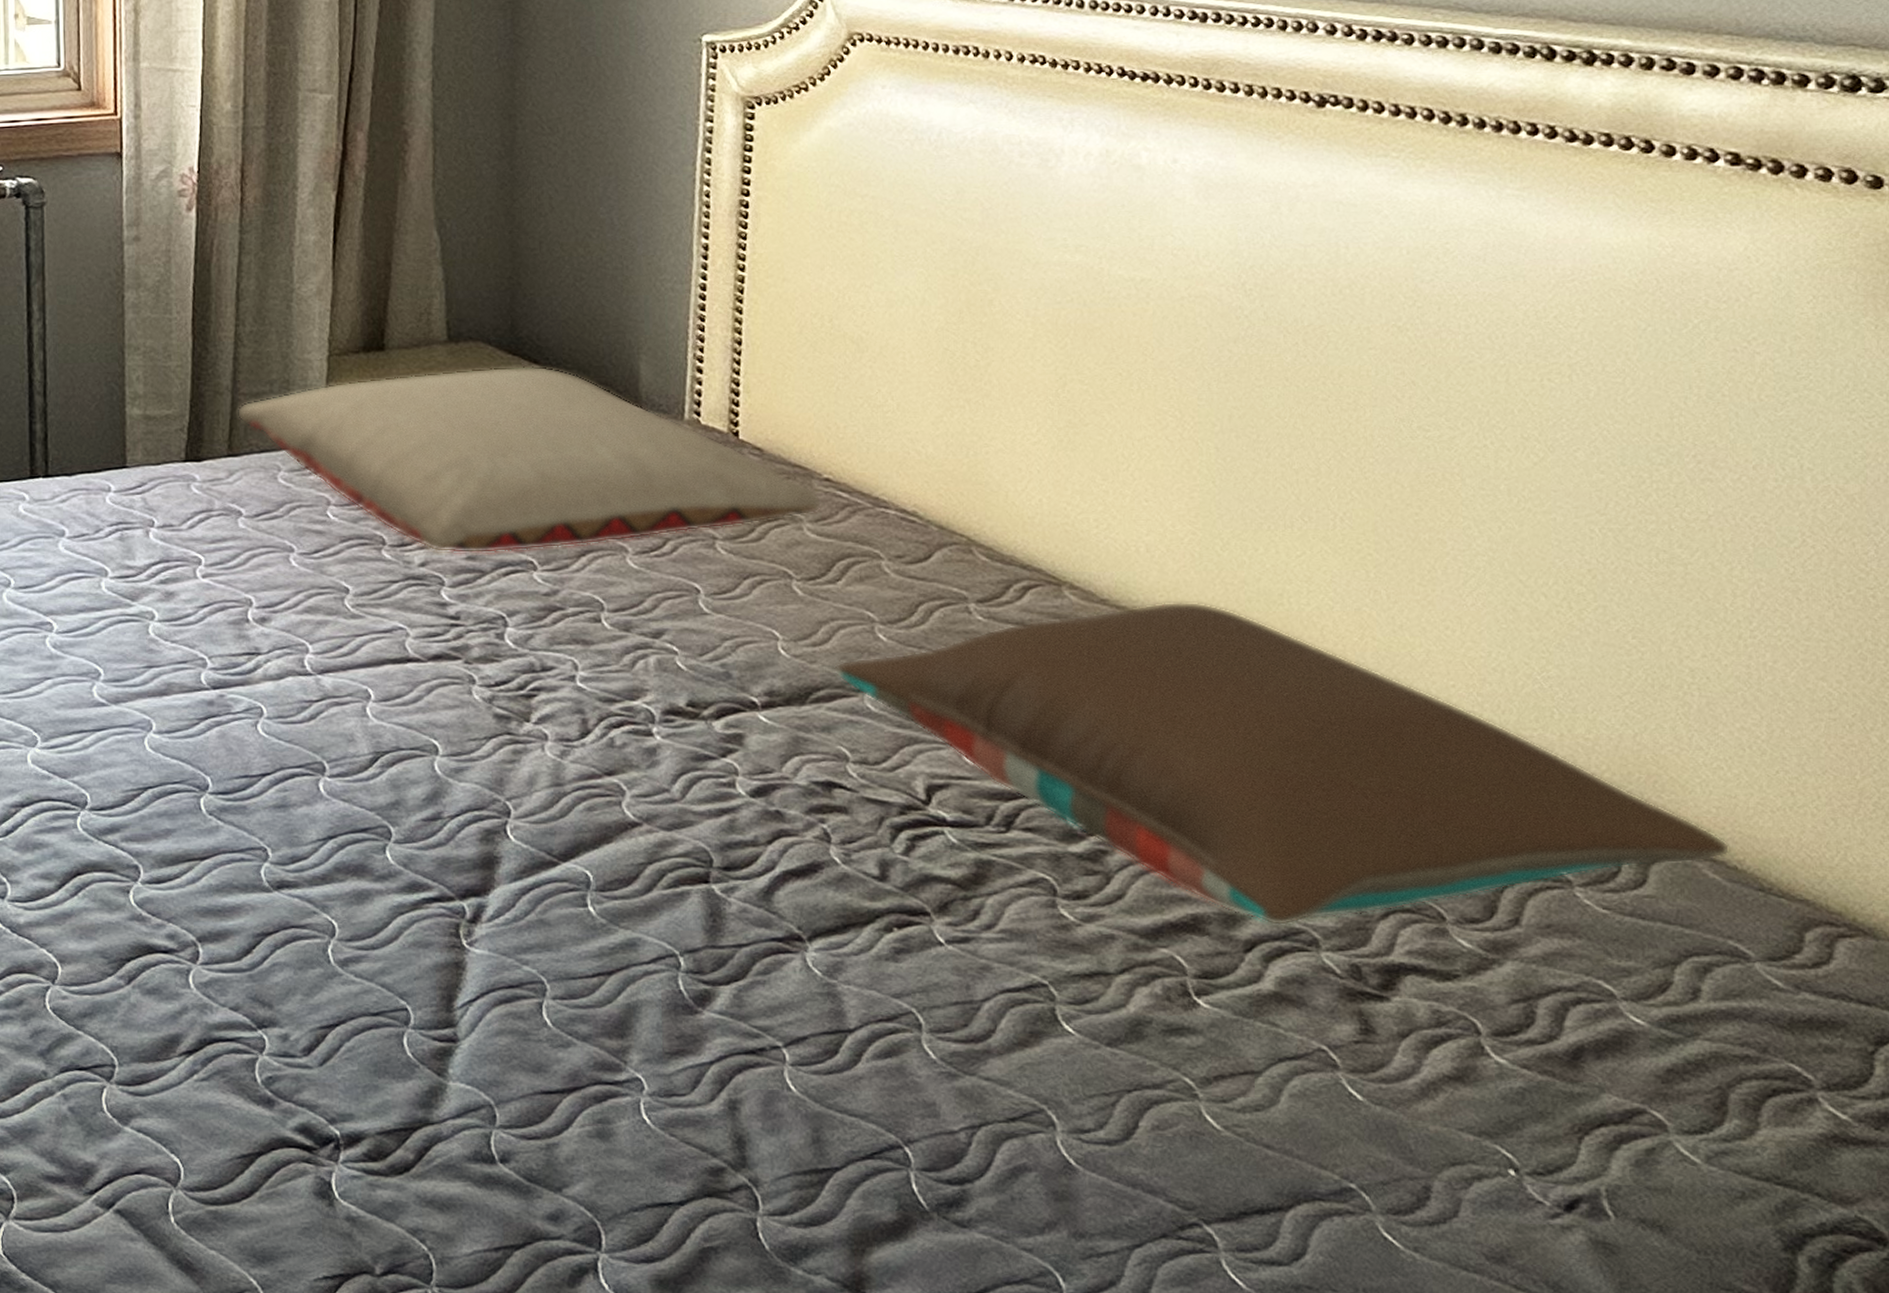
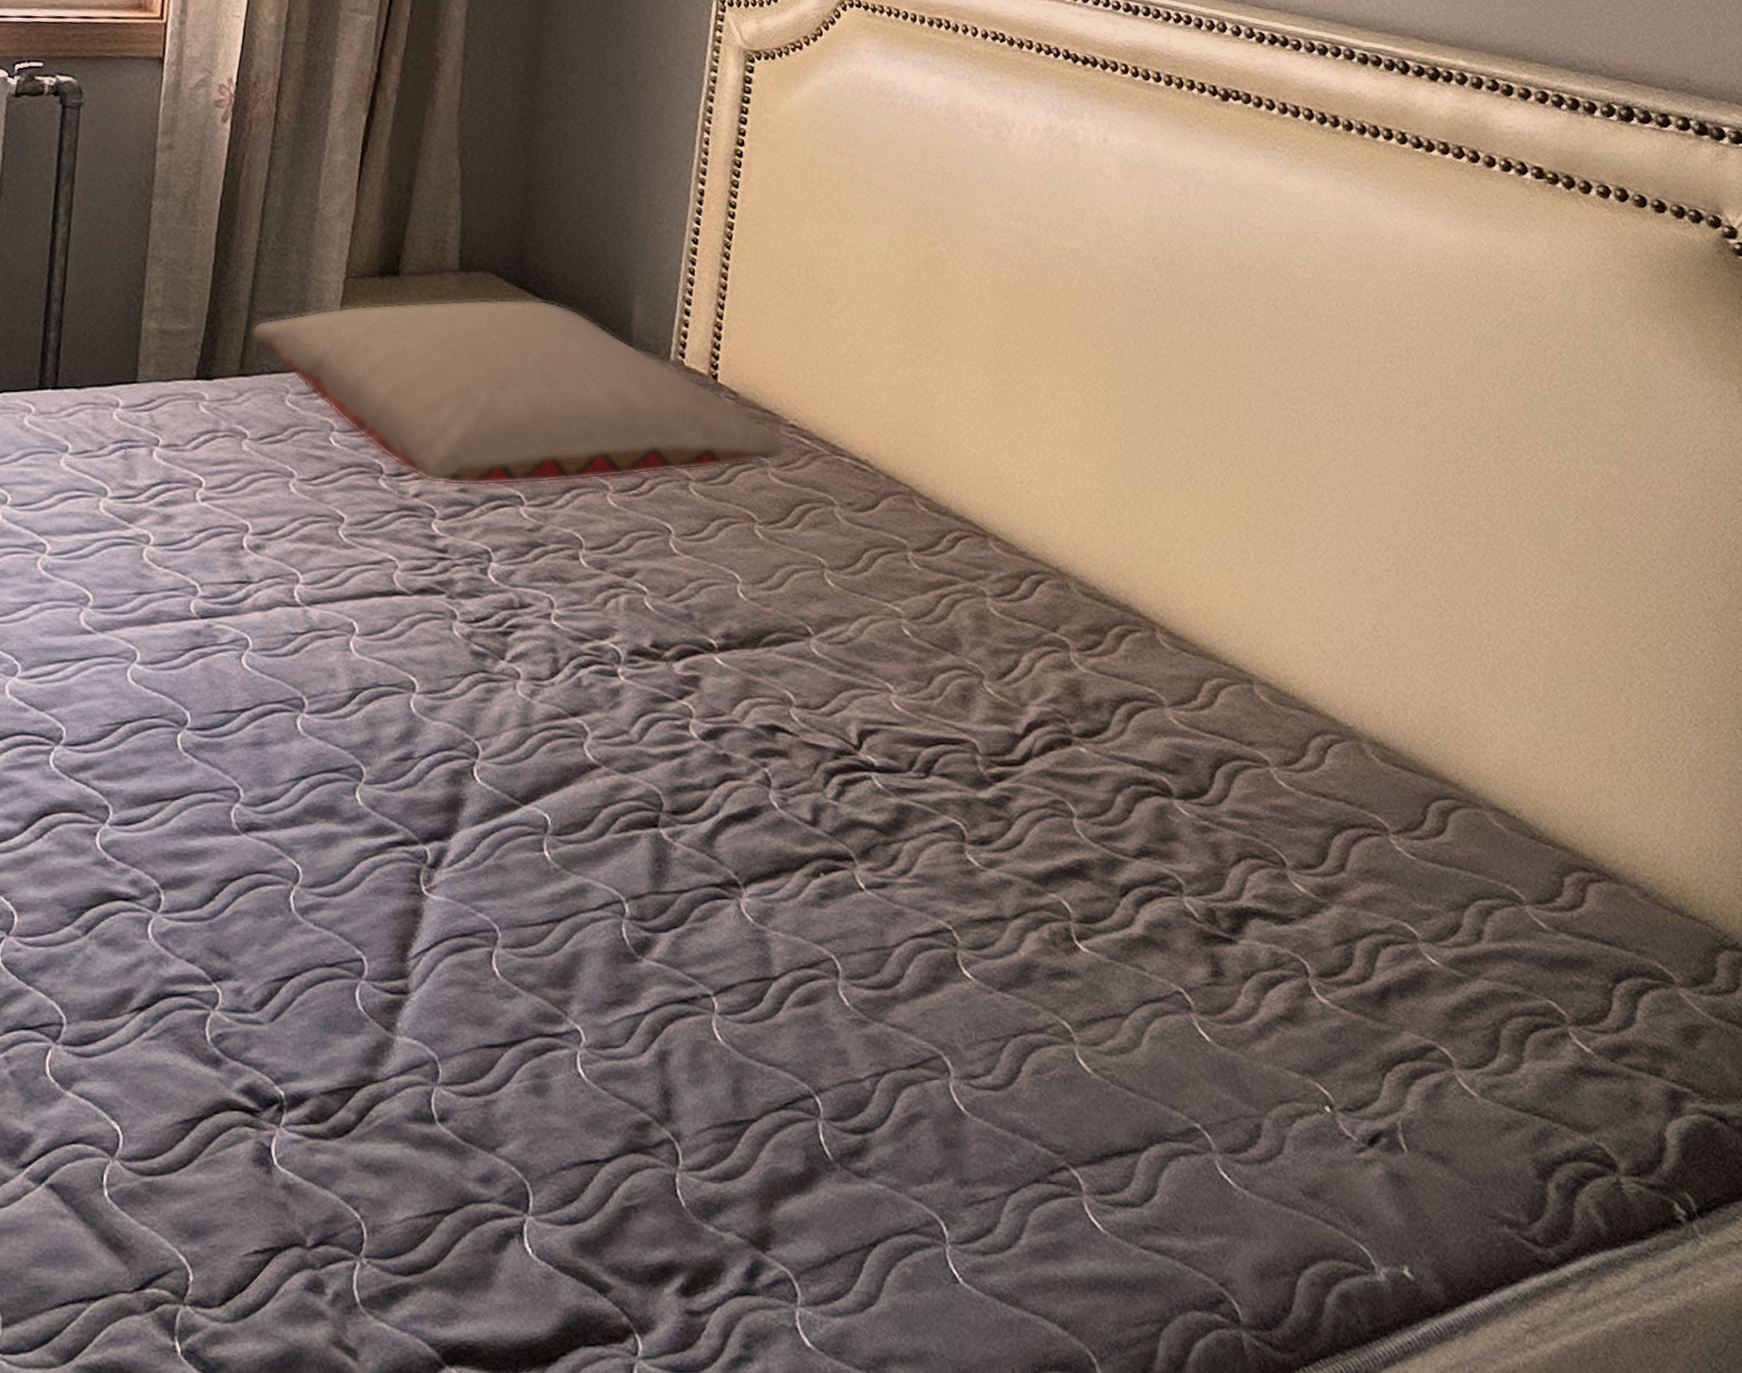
pillow: present [833,601,1730,926] -> none [784,556,1511,871]

